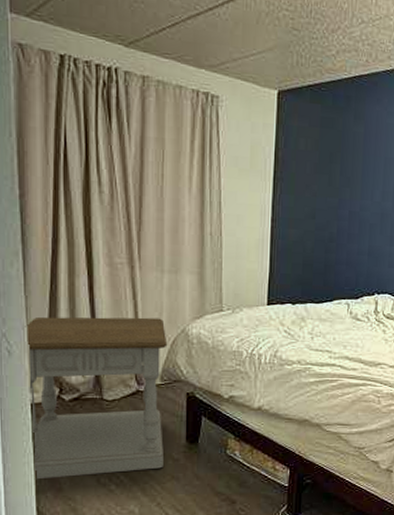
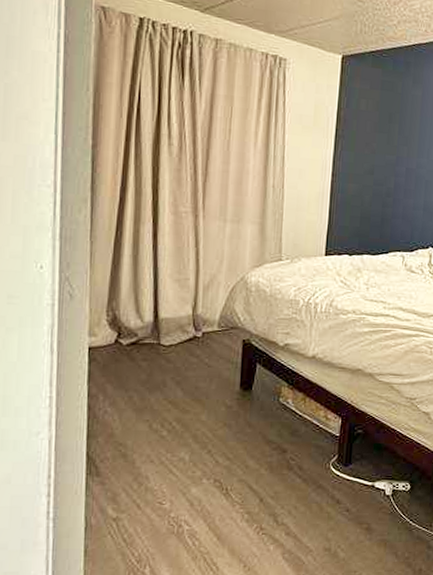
side table: present [25,316,168,480] -> none [86,261,227,424]

